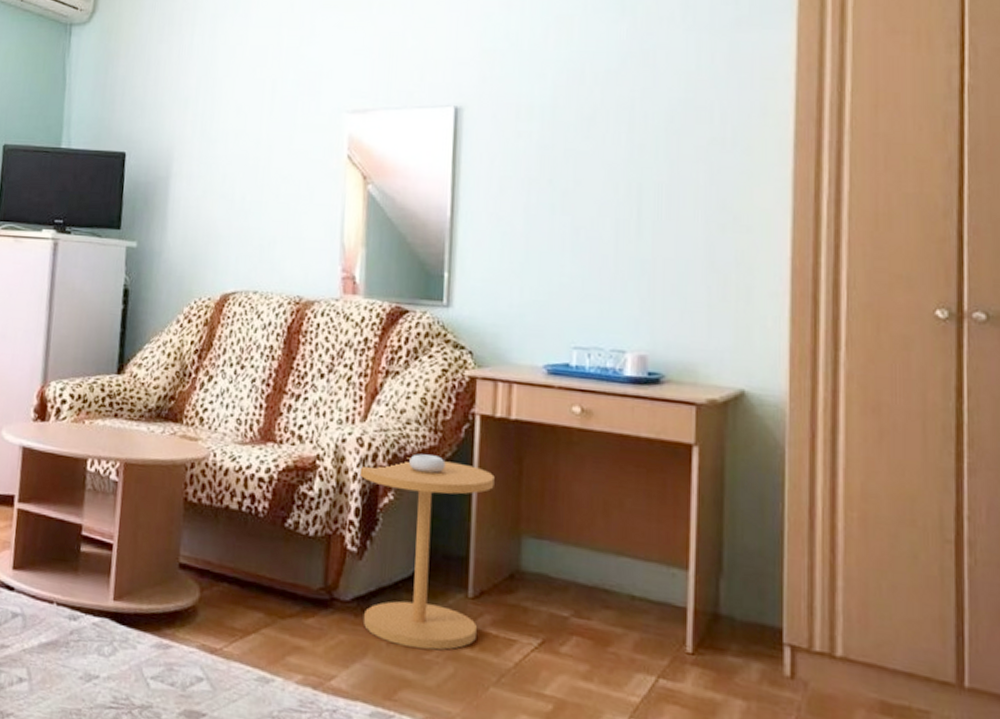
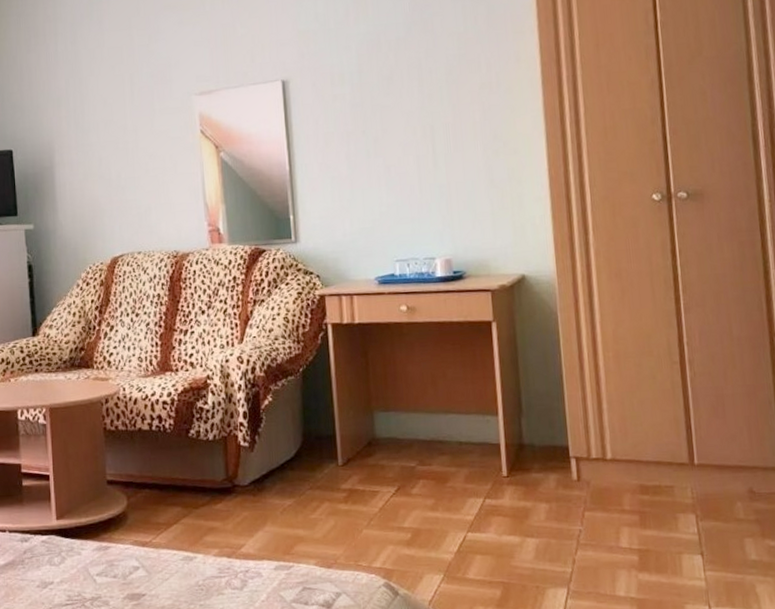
side table: present [358,454,495,651] -> none [241,361,348,511]

